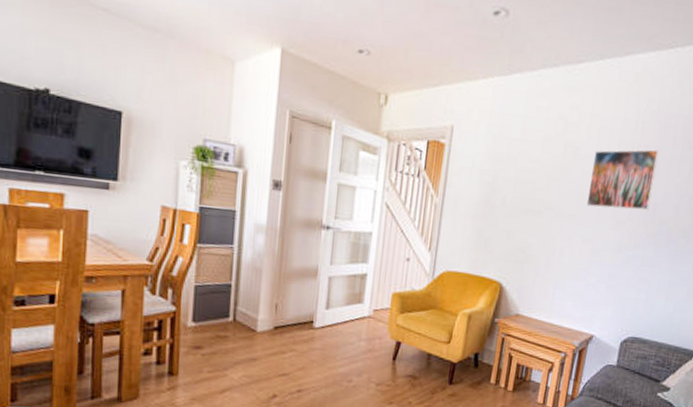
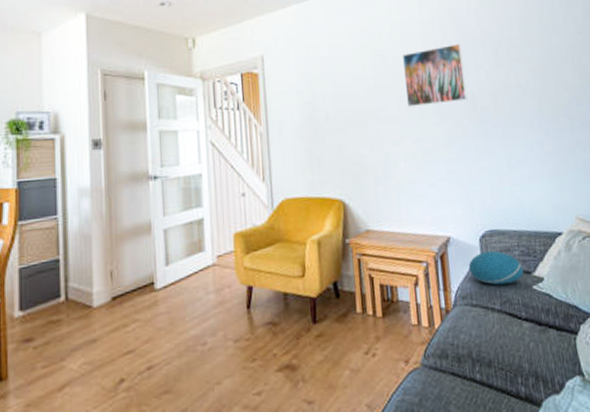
cushion: none [602,354,654,387] -> present [468,250,524,286]

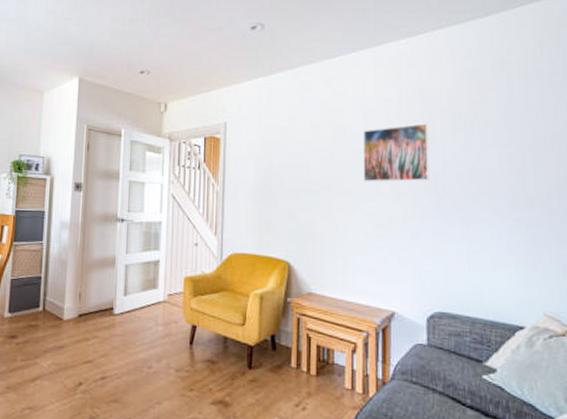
cushion: present [468,250,524,286] -> none [412,332,473,369]

